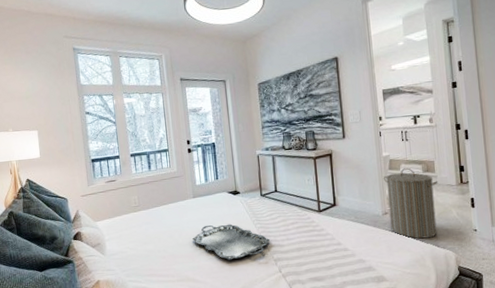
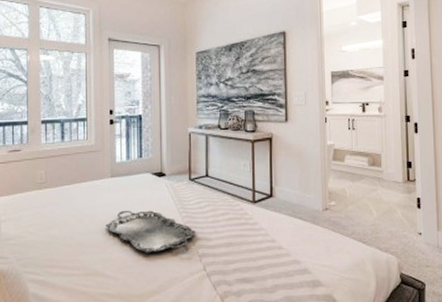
laundry hamper: present [384,168,438,239] -> none [327,159,384,240]

